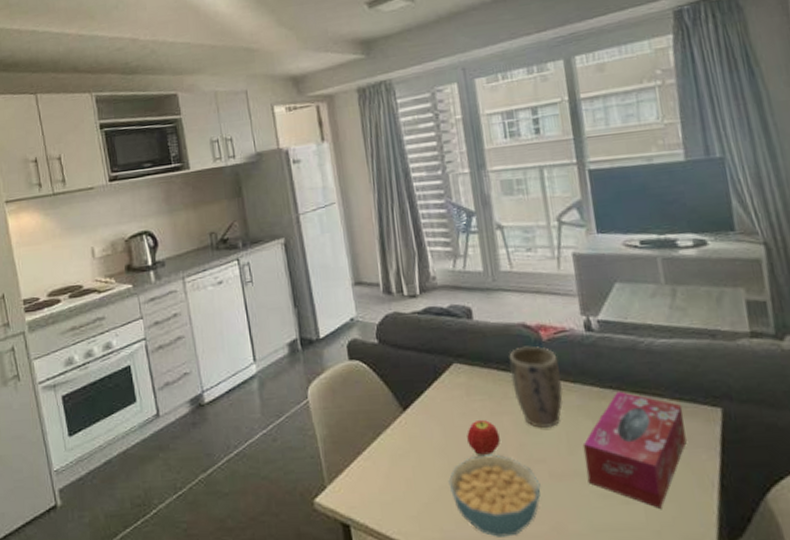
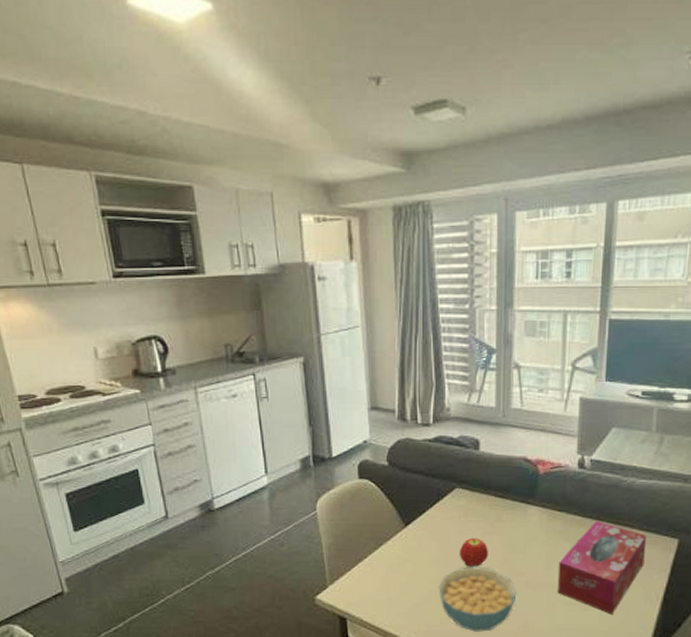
plant pot: present [508,346,564,429] -> none [505,477,551,548]

